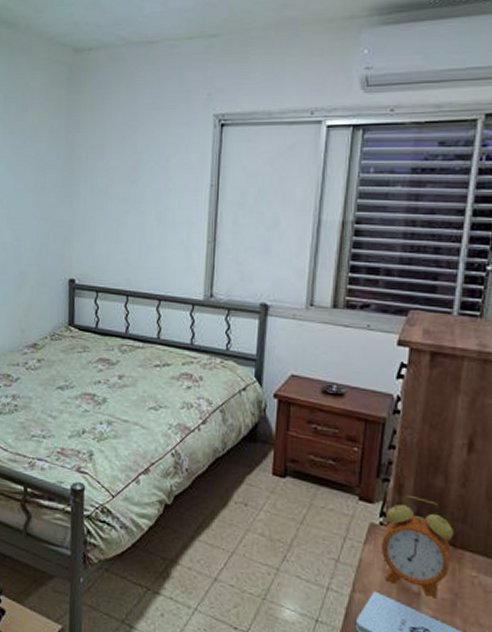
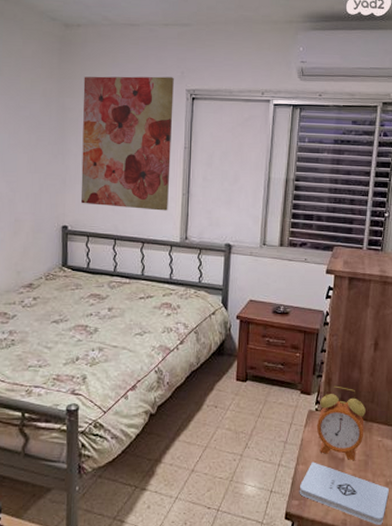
wall art: none [89,100,199,262] -> present [80,76,174,211]

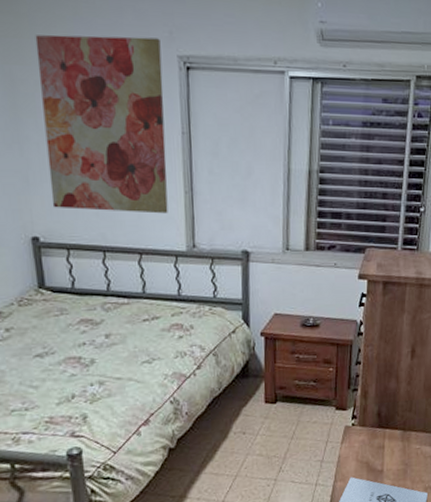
alarm clock: present [316,385,366,461] -> none [353,398,404,471]

